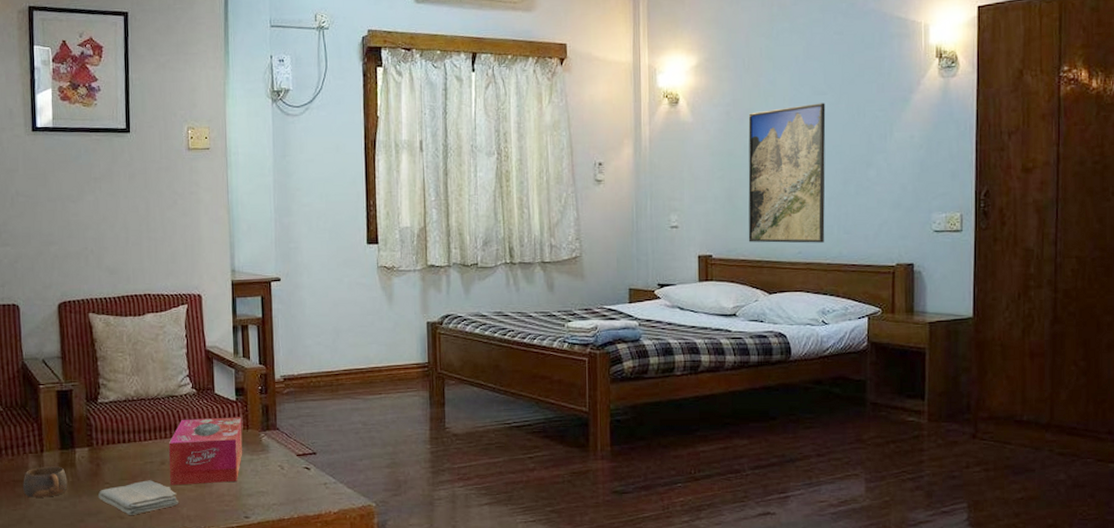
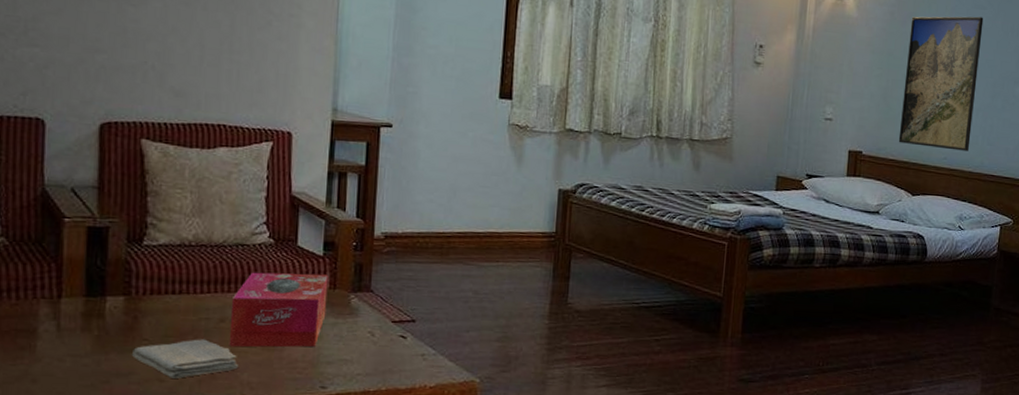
cup: present [23,466,68,498] -> none [28,315,92,352]

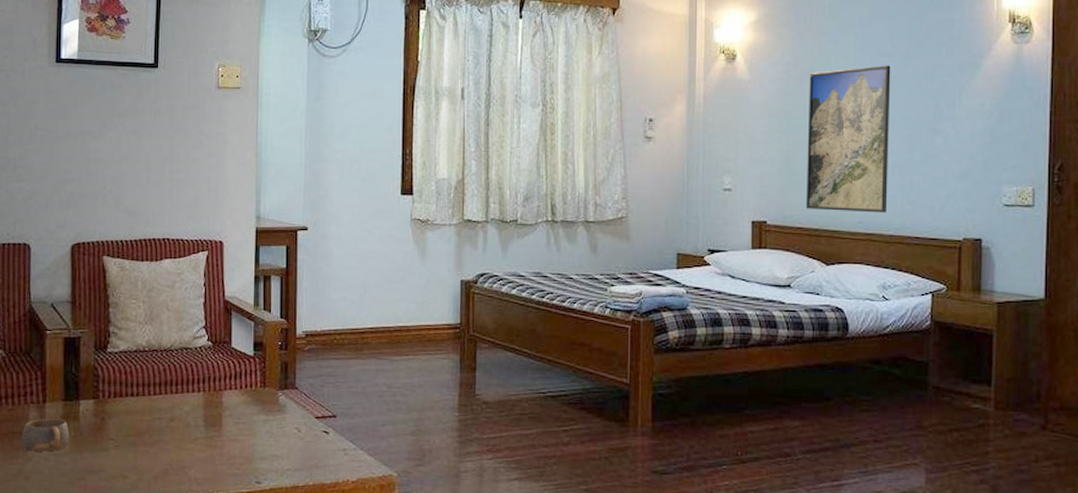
cup: none [28,315,92,352] -> present [22,418,70,452]
washcloth: present [132,339,238,379] -> none [101,438,186,475]
tissue box: present [229,272,329,347] -> none [178,373,259,445]

